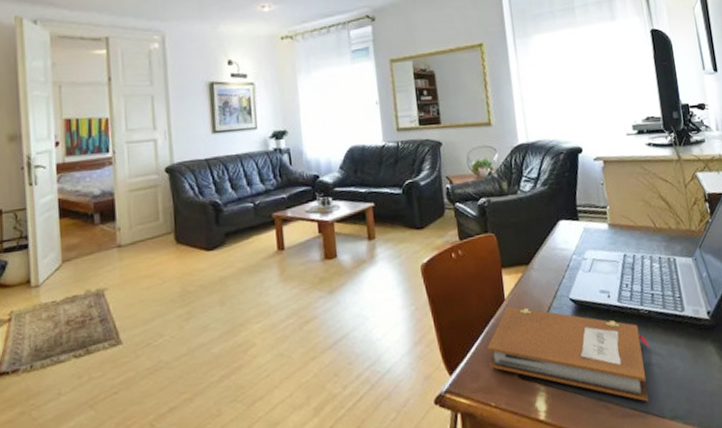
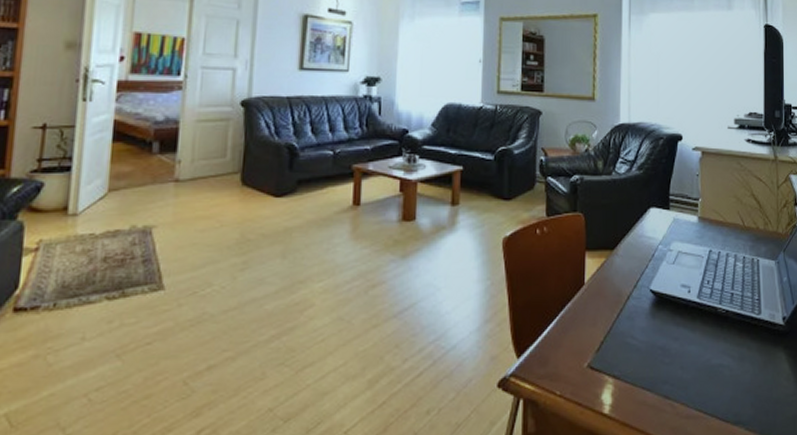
notebook: present [487,306,649,402] -> none [559,292,722,404]

